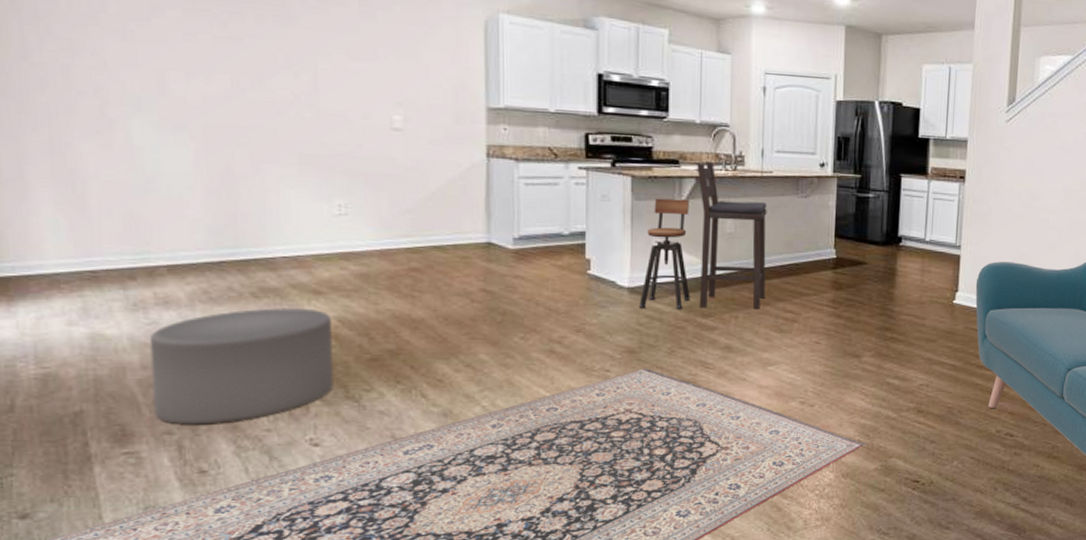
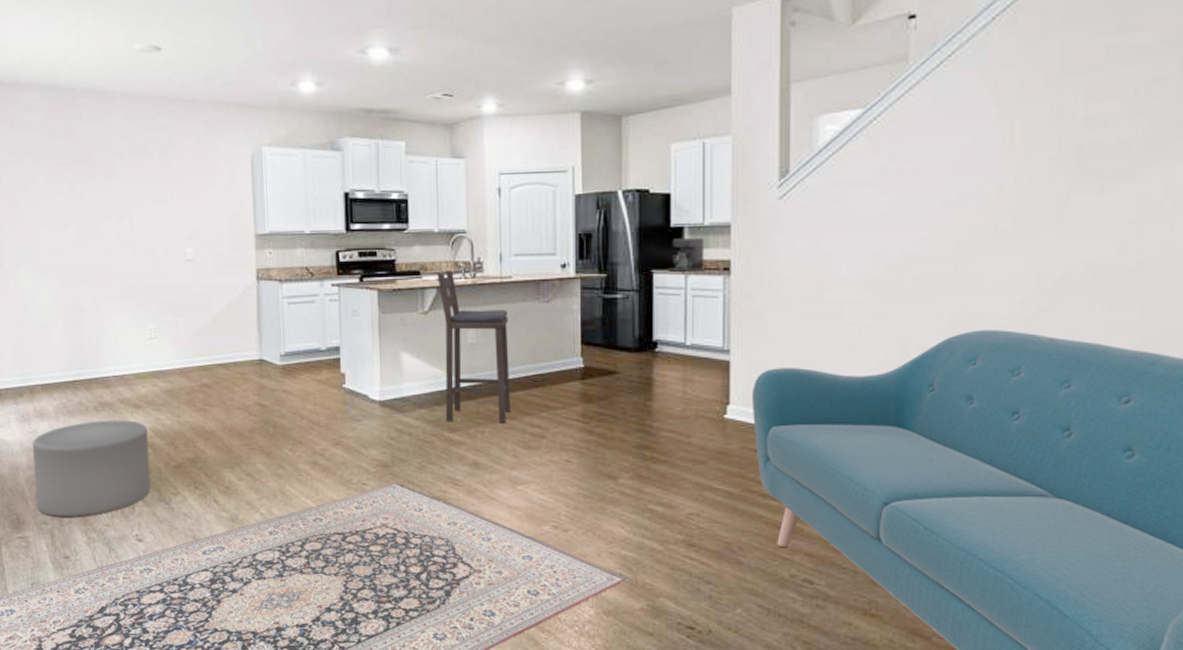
bar stool: present [639,198,690,309] -> none [390,310,437,423]
coffee maker: none [914,148,946,179] -> present [667,238,704,273]

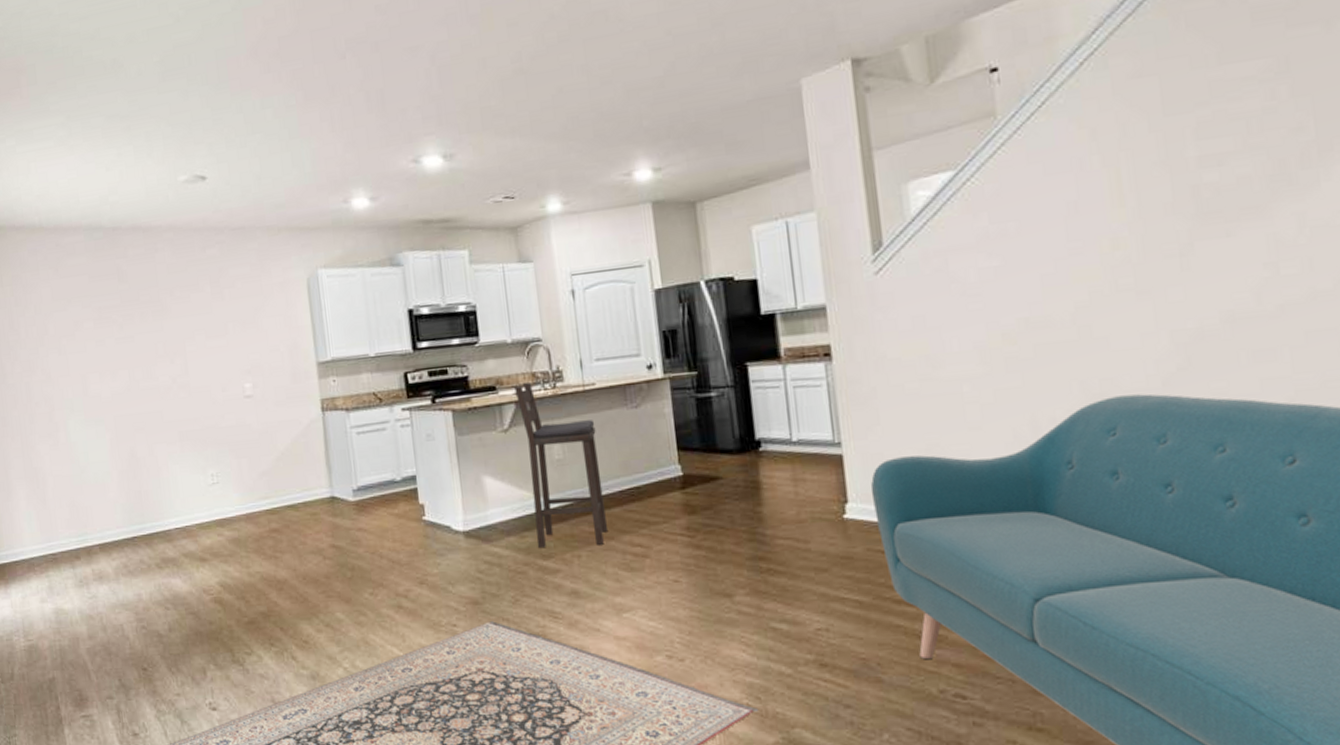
pouf: present [32,420,151,517] -> none [92,575,223,690]
coffee maker: present [667,238,704,273] -> none [763,323,803,363]

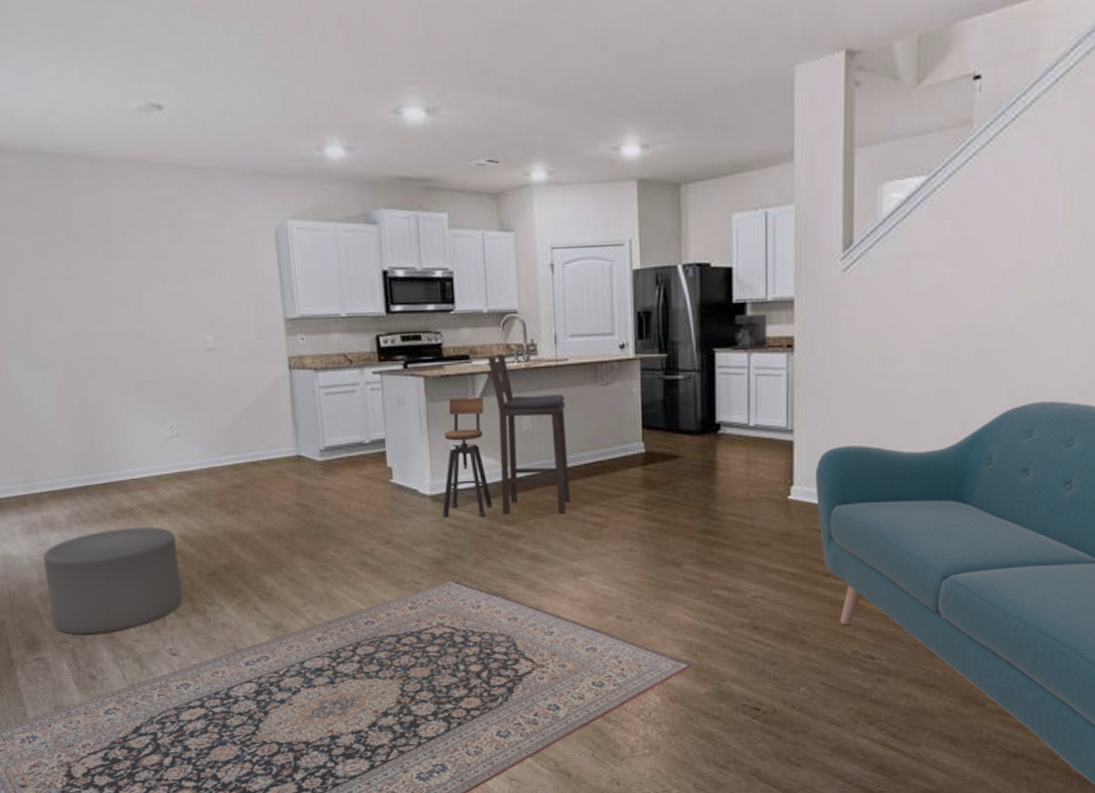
pouf: none [92,575,223,690] -> present [42,527,183,635]
bar stool: none [474,427,527,554] -> present [442,397,493,518]
coffee maker: none [763,323,803,363] -> present [730,314,768,351]

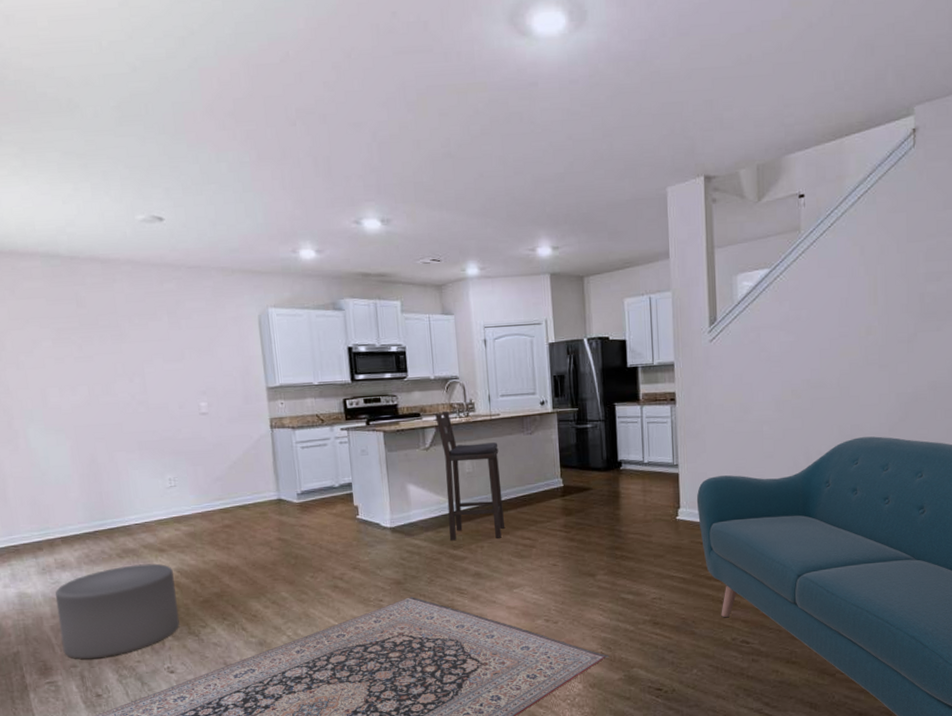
bar stool: present [442,397,493,518] -> none [400,446,442,546]
coffee maker: present [730,314,768,351] -> none [626,375,656,404]

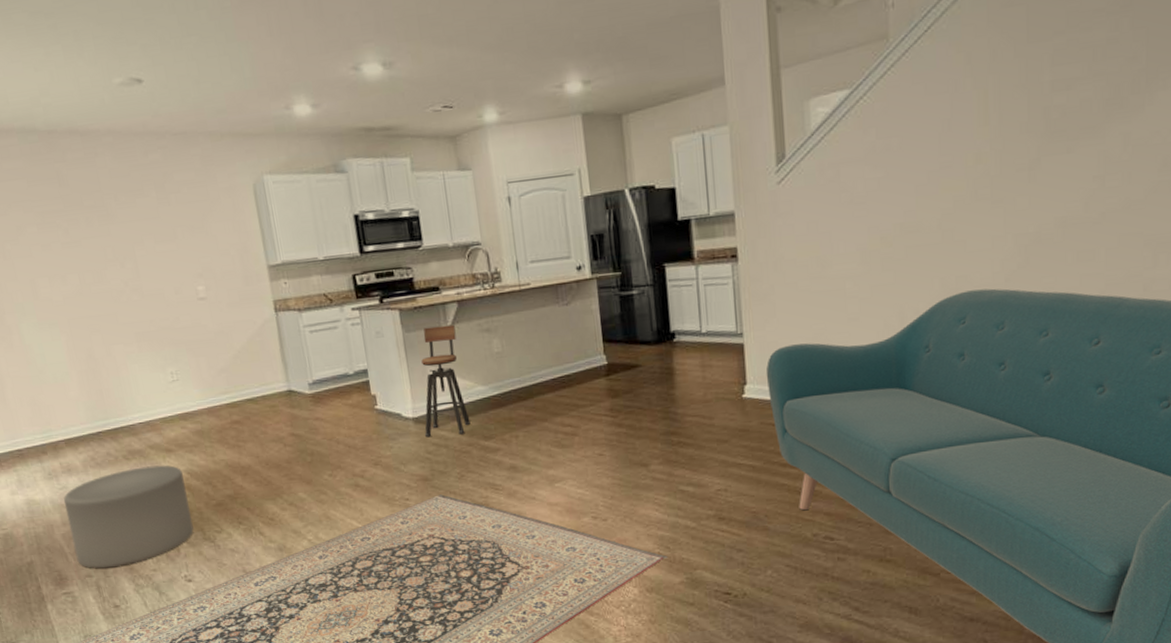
bar stool: none [400,446,442,546] -> present [421,324,471,438]
bar stool: present [435,412,506,541] -> none [456,283,543,431]

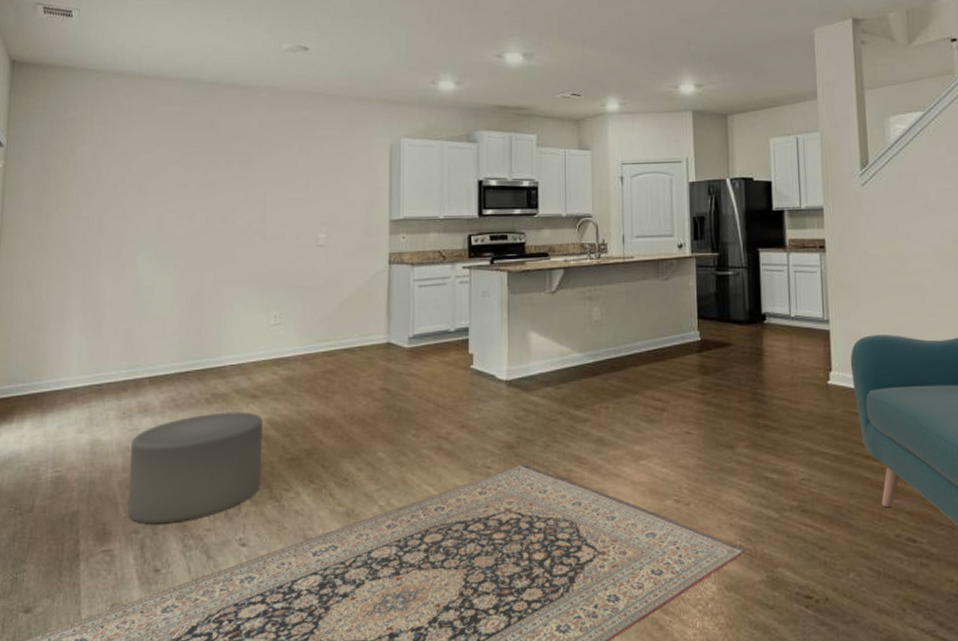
bar stool: present [421,324,471,438] -> none [516,290,563,402]

